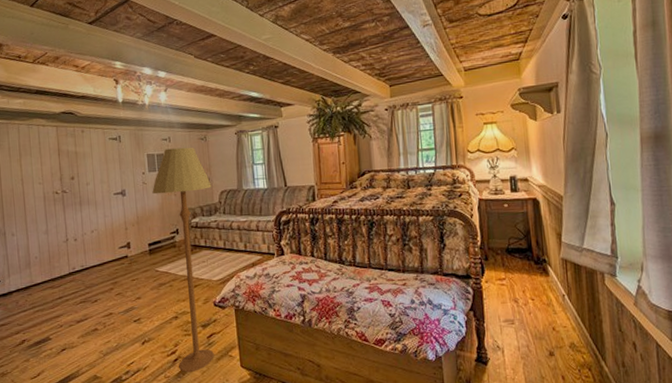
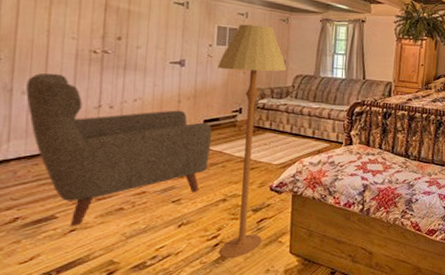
chair: none [14,216,158,346] -> present [26,73,212,226]

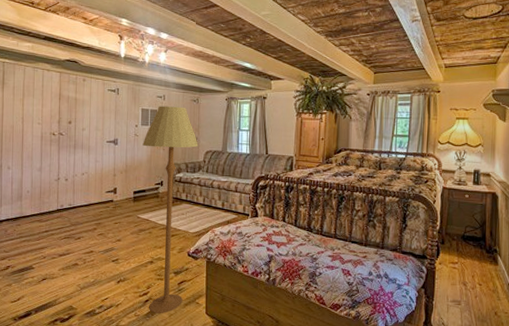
chair: present [26,73,212,226] -> none [10,152,140,276]

